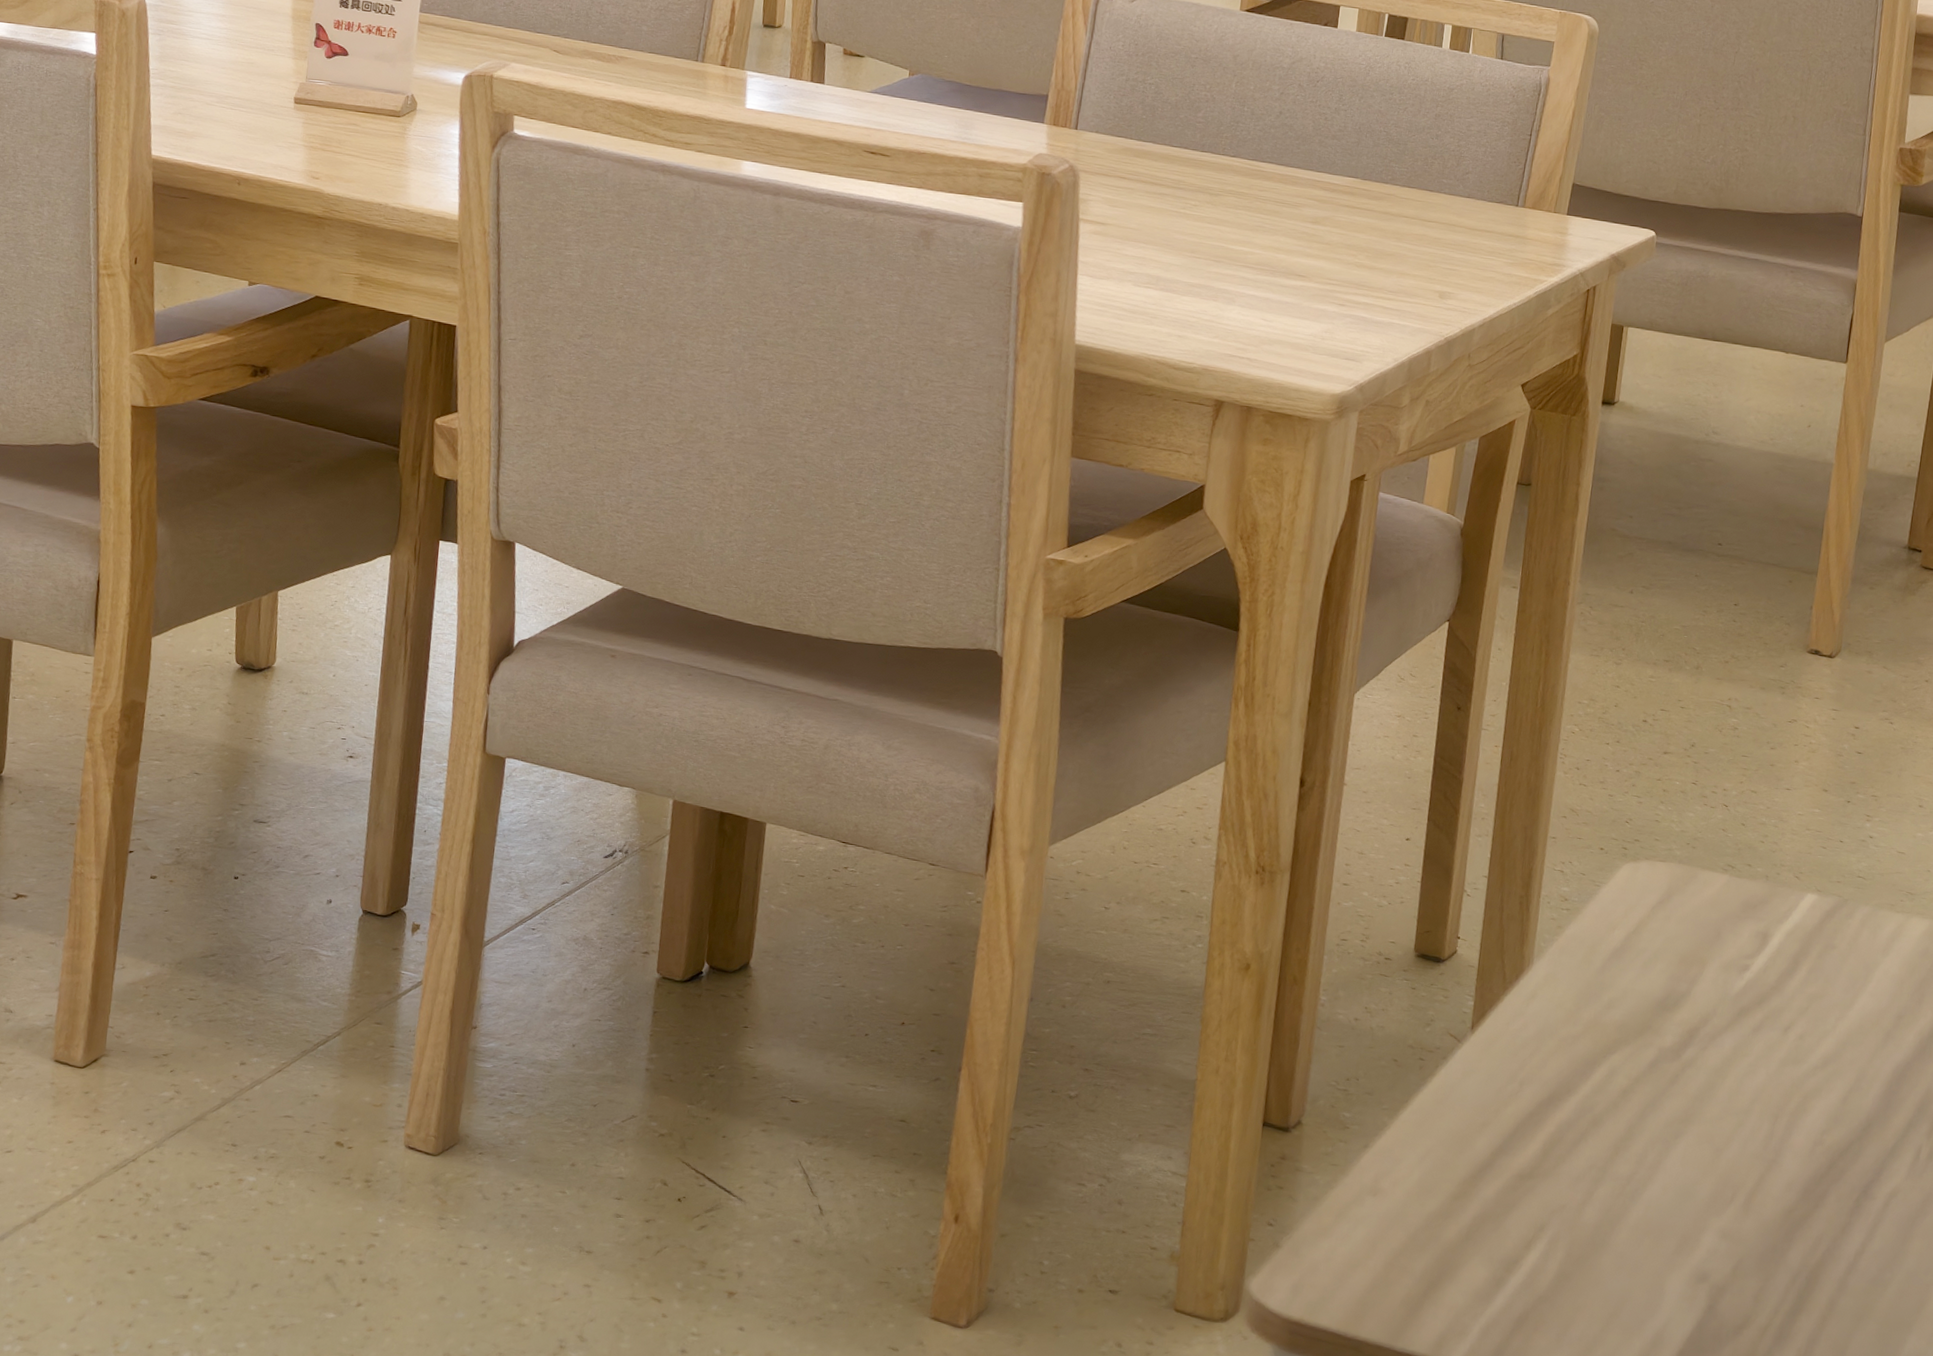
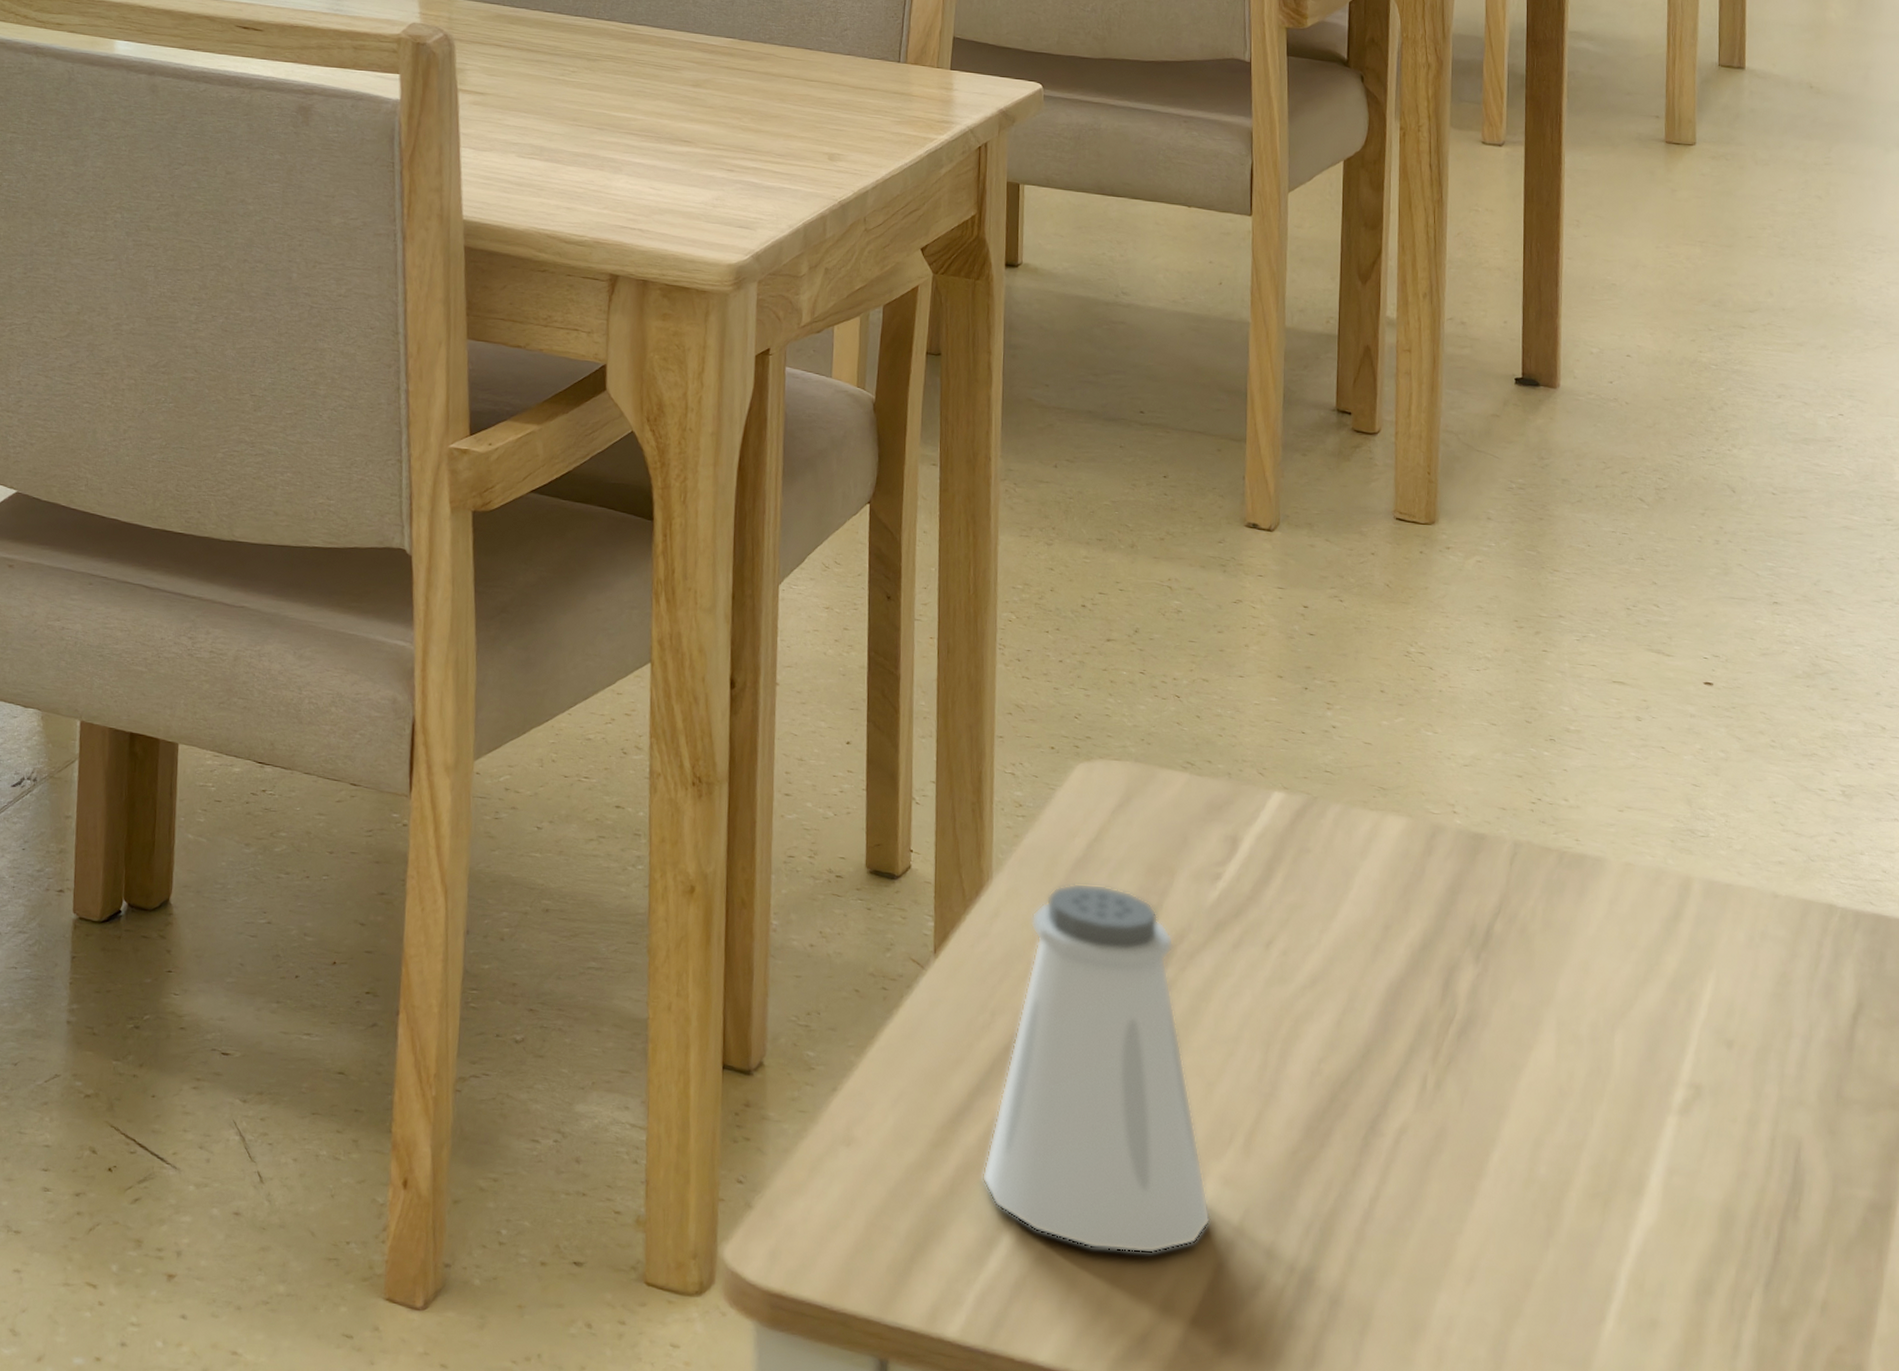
saltshaker: none [1496,970,1707,1296] -> present [982,883,1211,1254]

